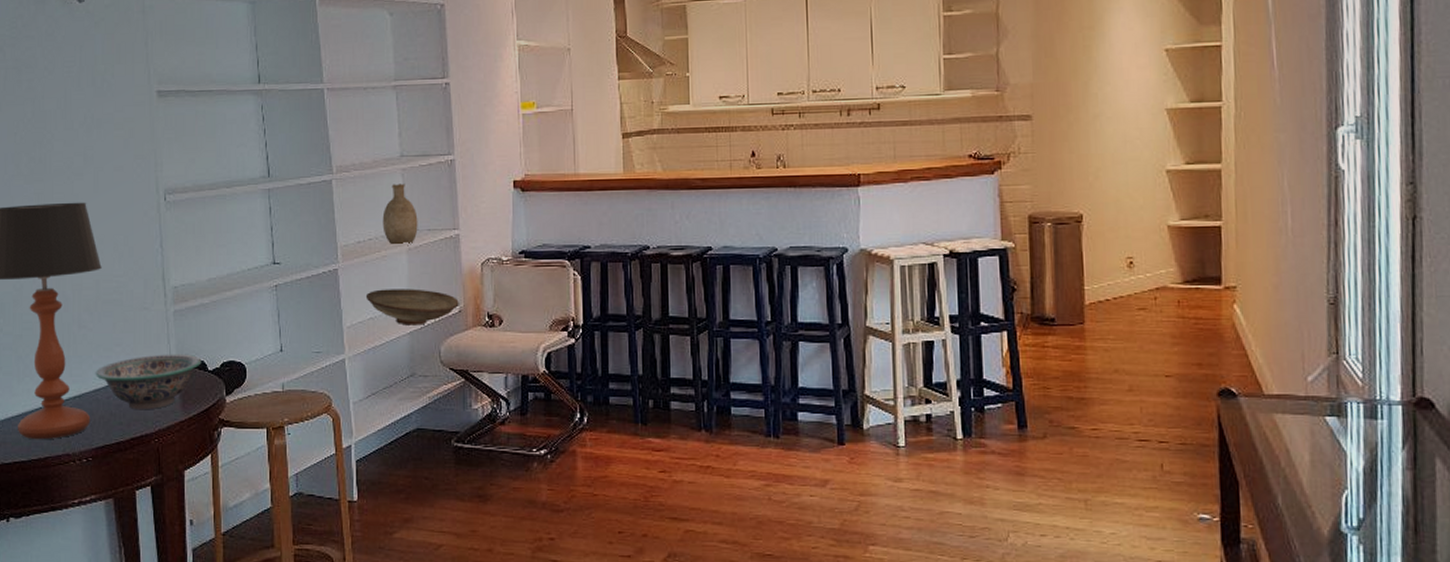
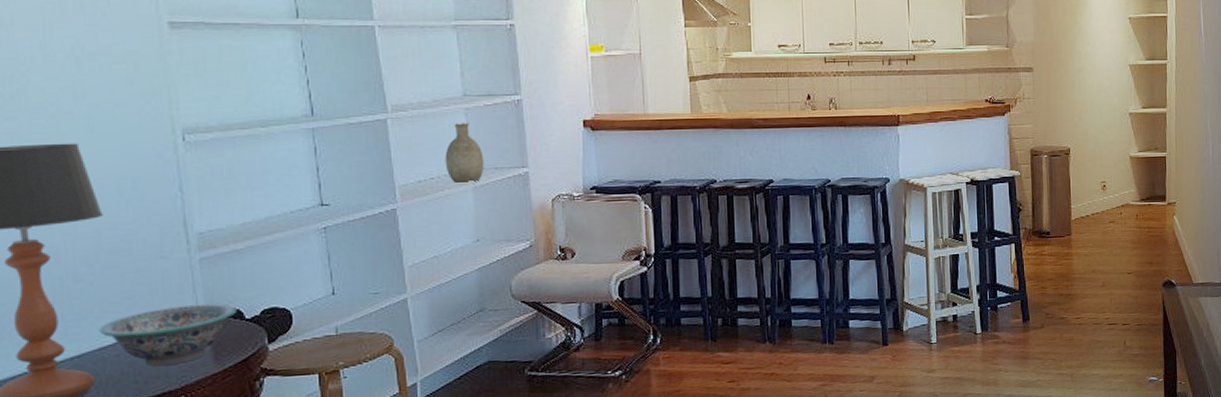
decorative bowl: present [365,289,459,326] -> none [428,226,530,262]

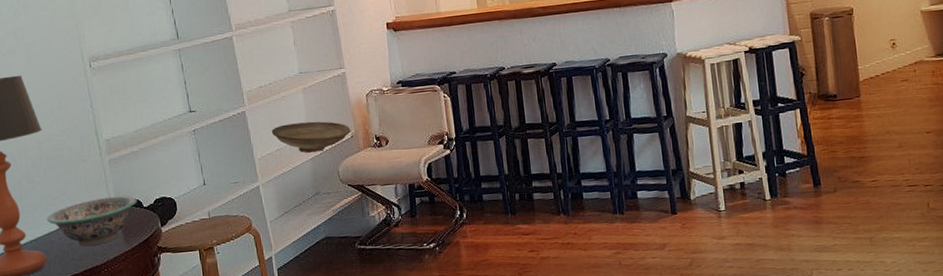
decorative bowl: none [428,226,530,262] -> present [271,121,351,153]
decorative vase: present [445,123,484,183] -> none [278,34,310,86]

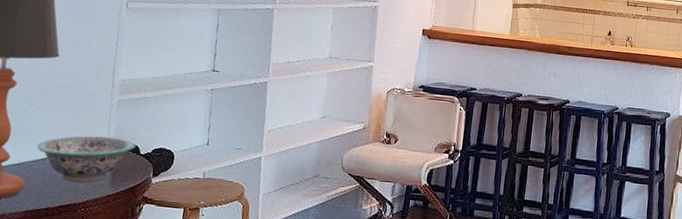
decorative bowl: present [271,121,351,153] -> none [287,103,365,136]

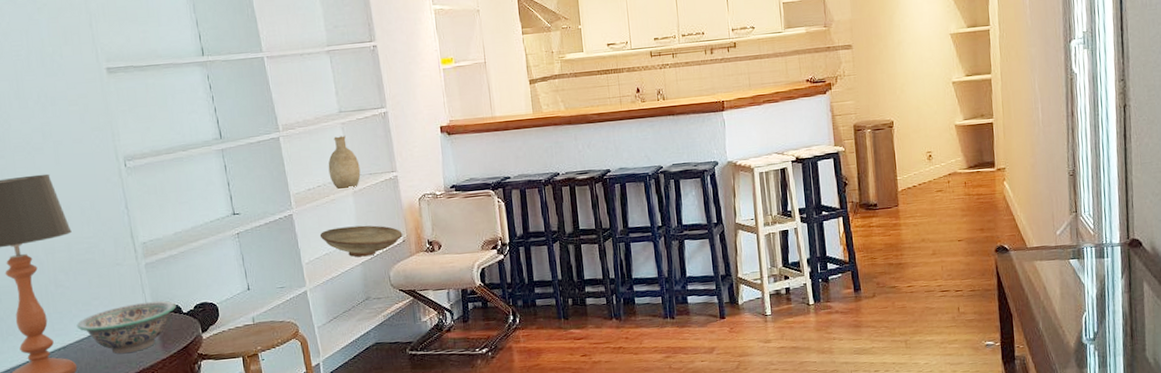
decorative bowl: none [287,103,365,136] -> present [319,225,403,258]
decorative vase: none [310,19,341,70] -> present [328,135,361,189]

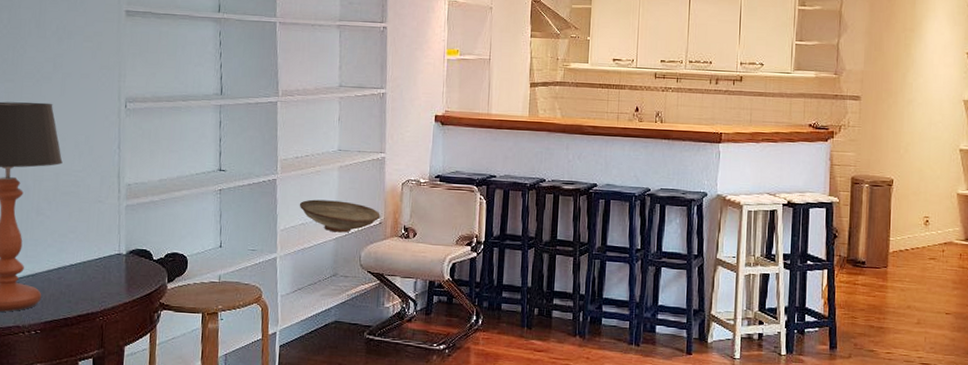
decorative bowl: present [76,300,177,354] -> none [49,242,148,291]
decorative vase: present [328,135,361,189] -> none [319,109,350,163]

